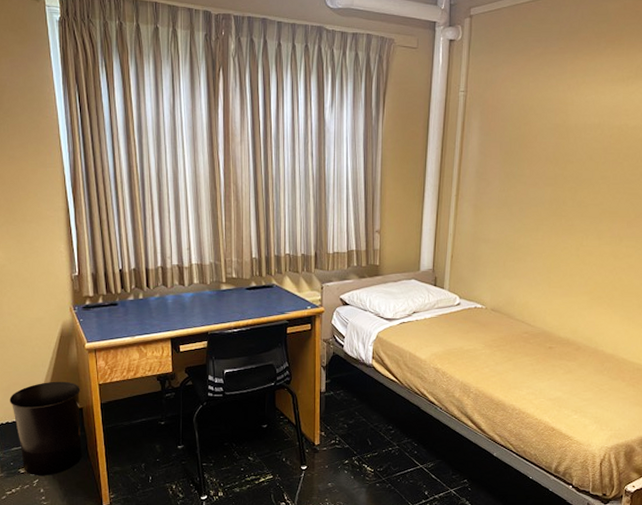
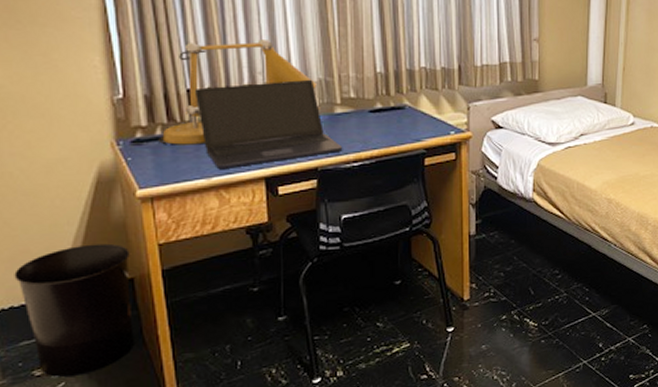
table lamp: none [100,232,209,311] -> present [158,40,317,145]
laptop: none [124,262,226,331] -> present [194,79,343,170]

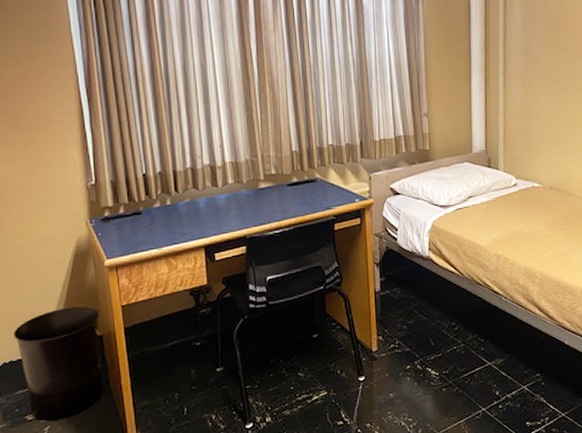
table lamp: present [158,40,317,145] -> none [121,129,244,221]
laptop: present [194,79,343,170] -> none [148,160,267,241]

